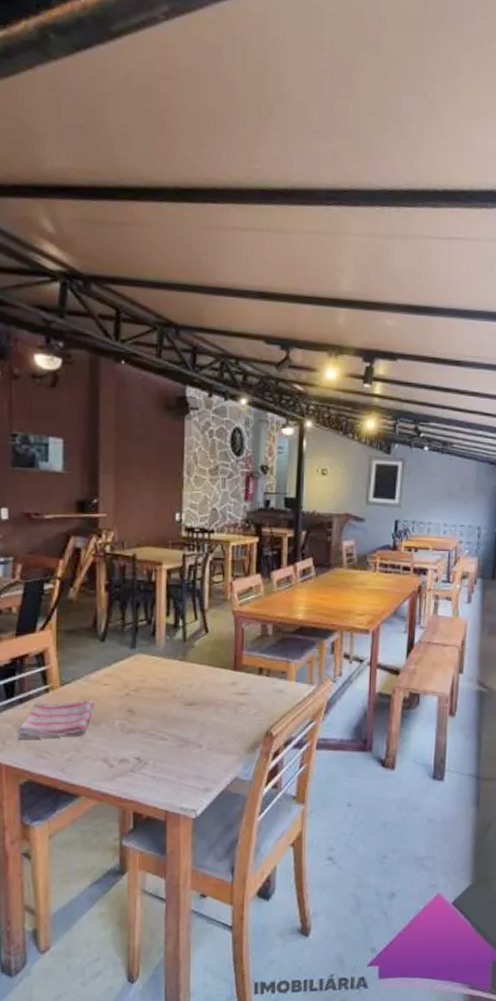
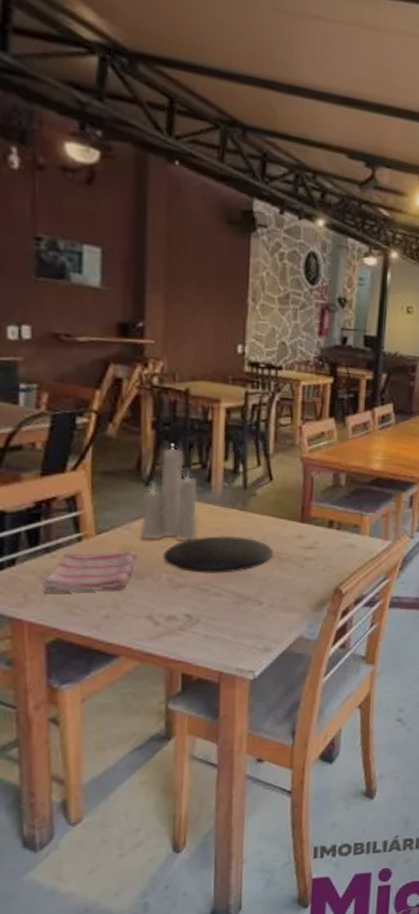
candle: none [96,603,145,690] -> present [140,443,198,541]
plate: none [115,685,211,719] -> present [162,536,274,573]

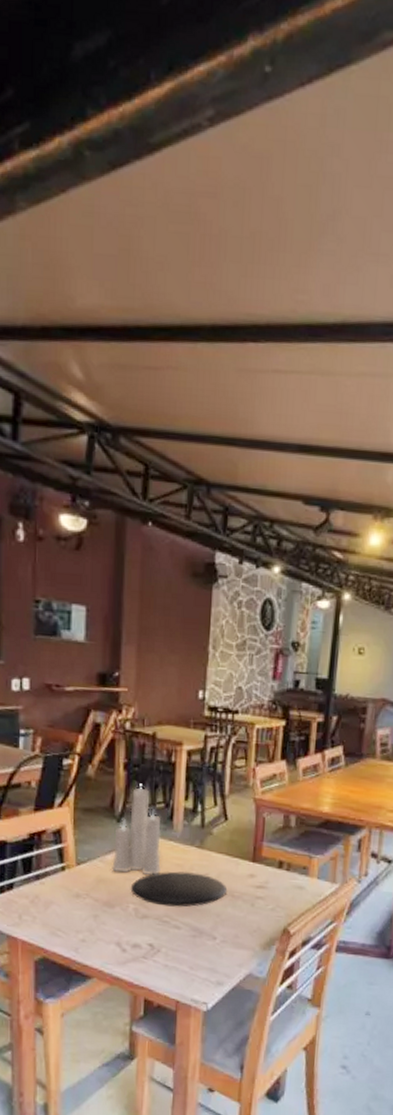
dish towel: present [43,551,138,593] -> none [34,881,110,917]

